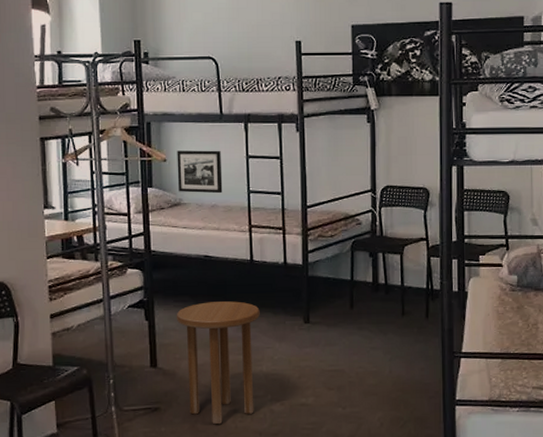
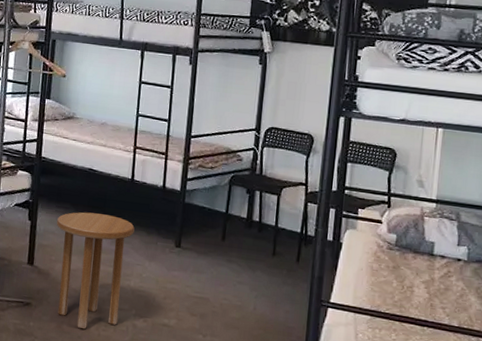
picture frame: present [177,150,223,194] -> none [73,68,116,113]

